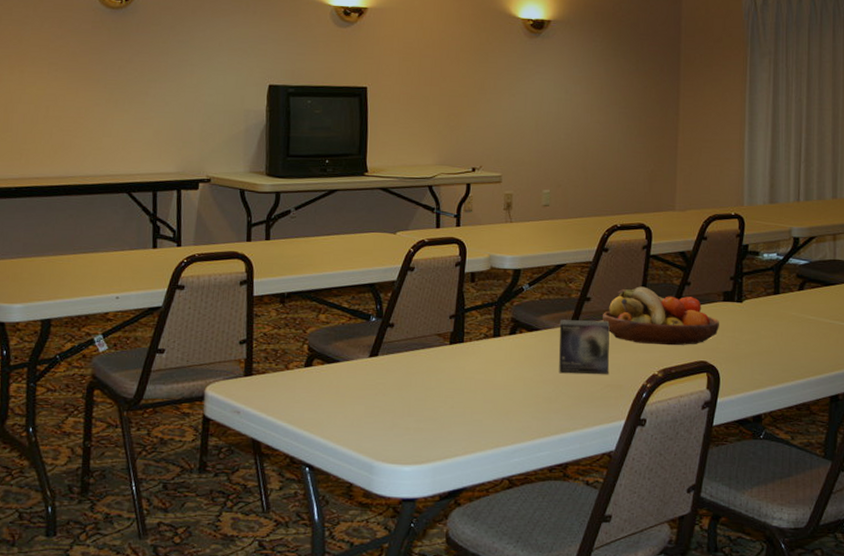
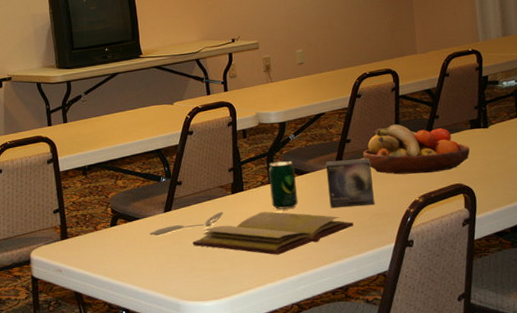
spoon: none [349,363,437,384] -> present [149,211,223,236]
diary: none [397,368,582,420] -> present [192,211,354,255]
beverage can: none [494,313,525,368] -> present [268,161,299,209]

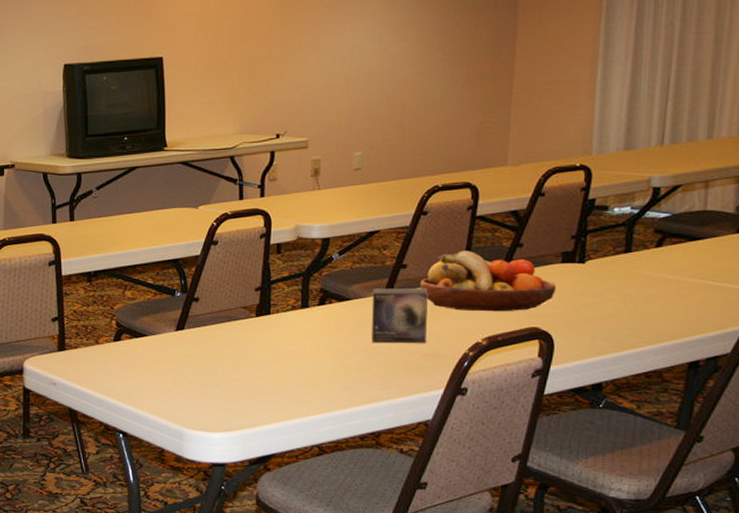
spoon: present [149,211,223,236] -> none [156,335,244,357]
diary: present [192,211,354,255] -> none [205,340,397,390]
beverage can: present [268,161,299,209] -> none [302,284,335,339]

